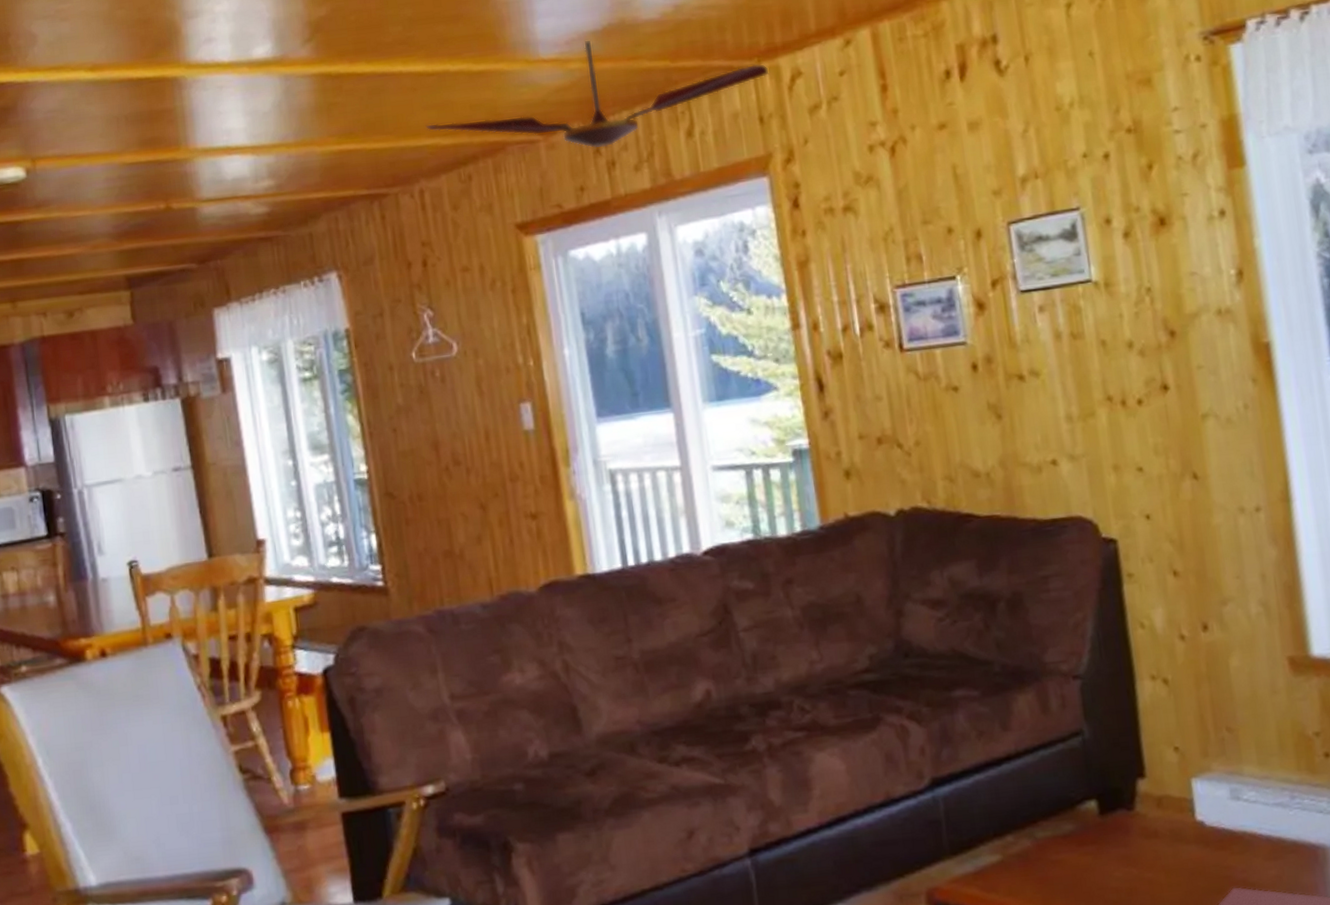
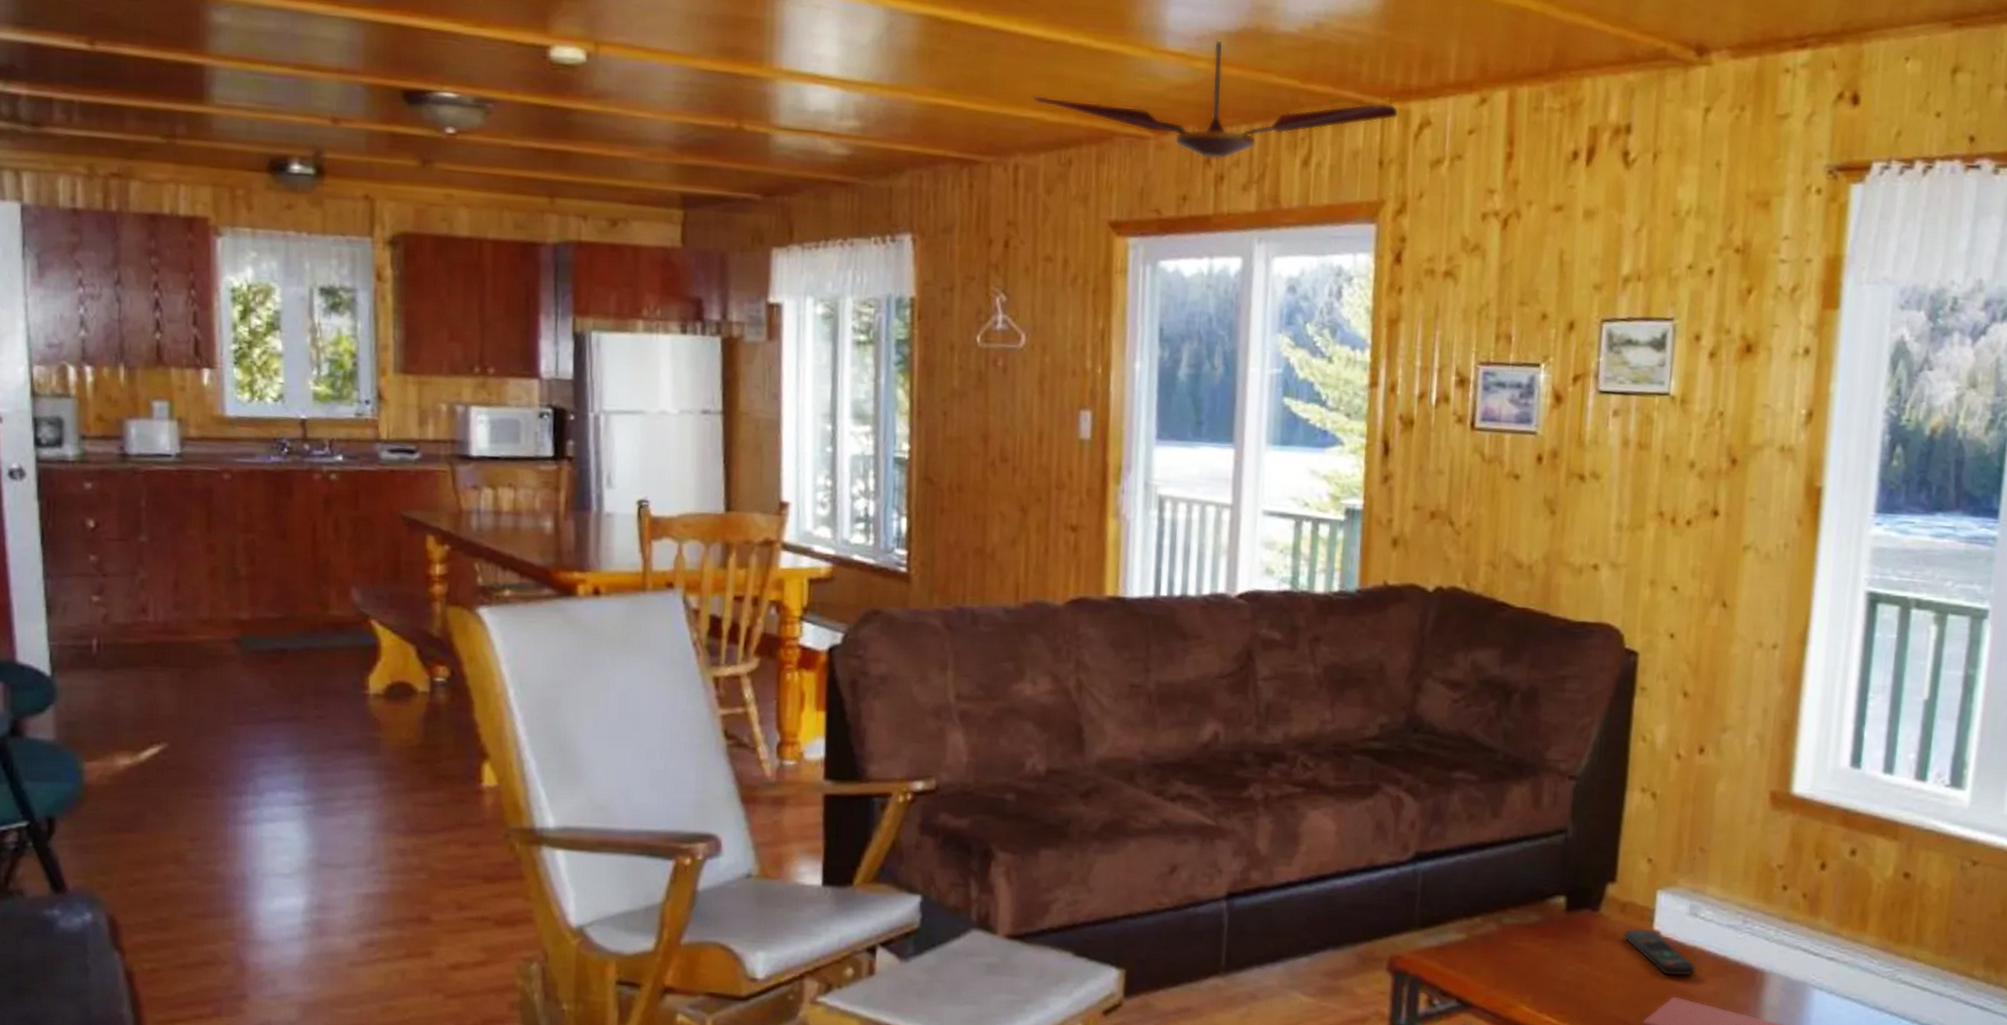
remote control: none [1167,820,1251,866] -> present [1624,928,1696,976]

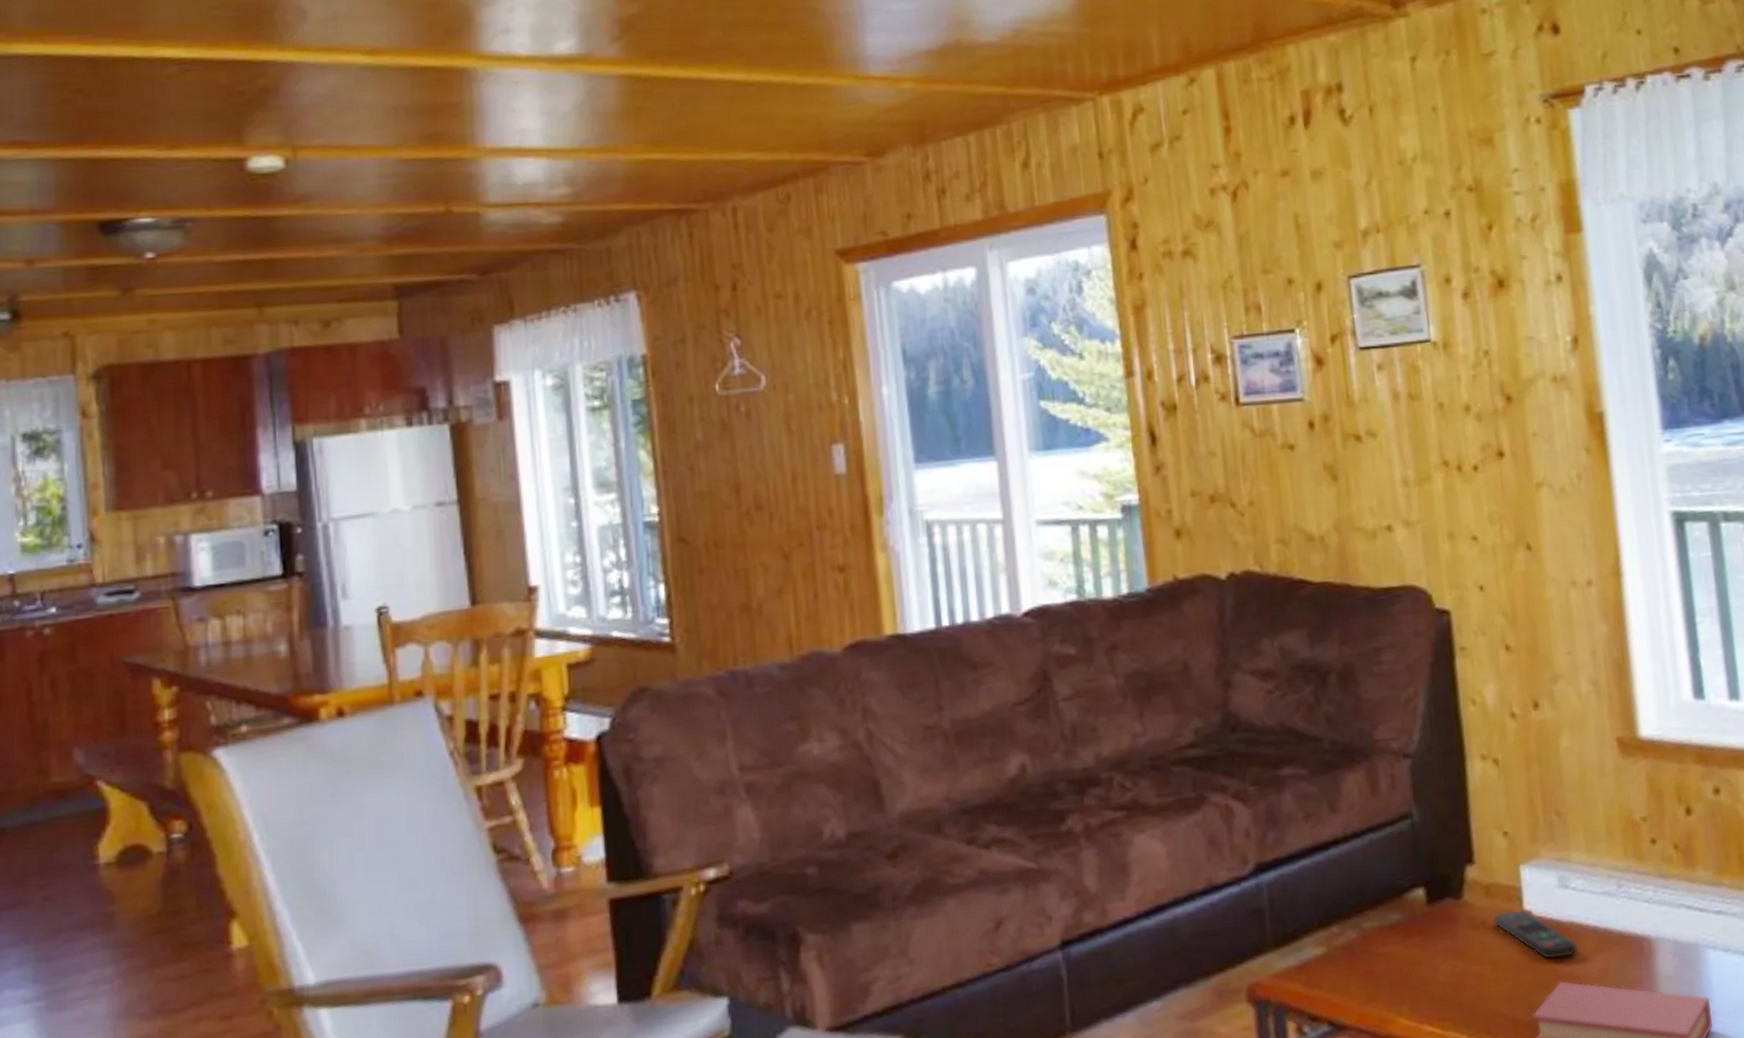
ceiling fan: present [1033,40,1399,160] -> none [742,59,1111,175]

